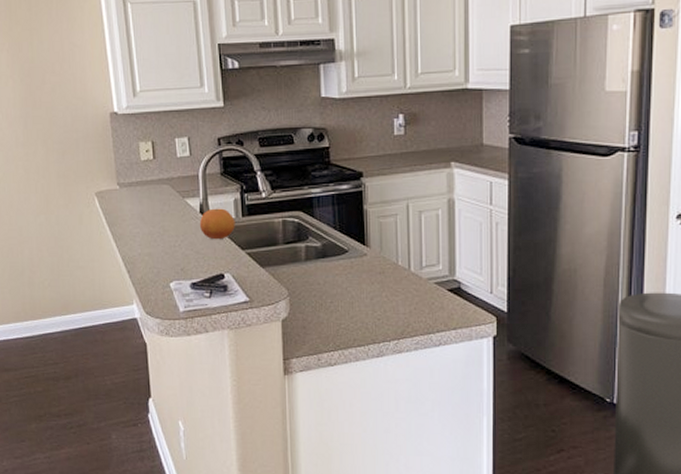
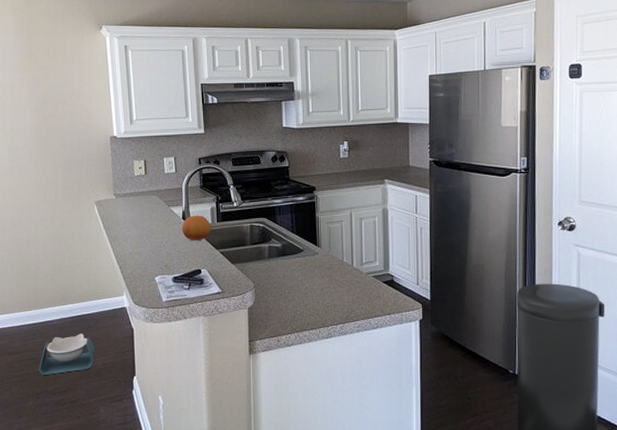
pet bowl: none [40,348,104,395] -> present [39,334,96,375]

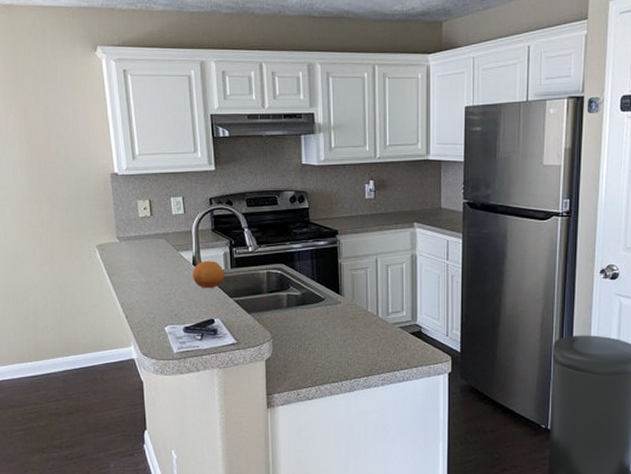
pet bowl: present [39,334,96,375] -> none [43,386,103,429]

